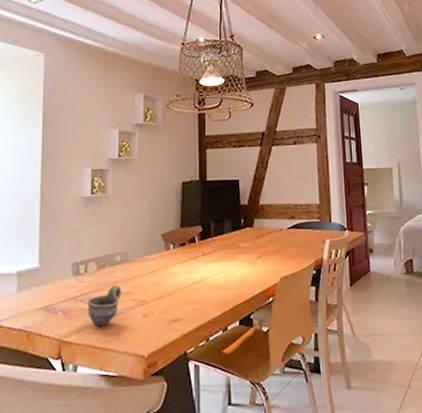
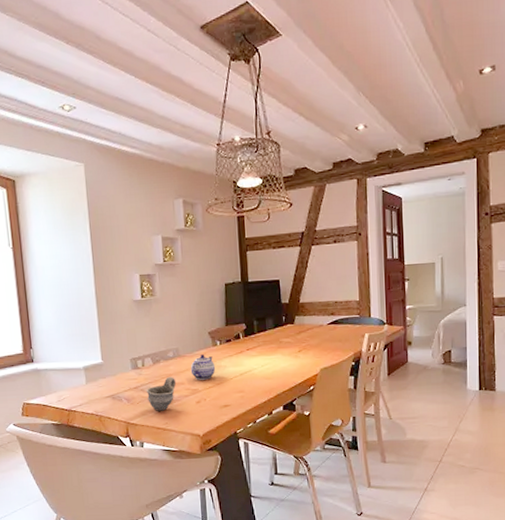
teapot: none [139,259,167,289] -> present [190,354,216,380]

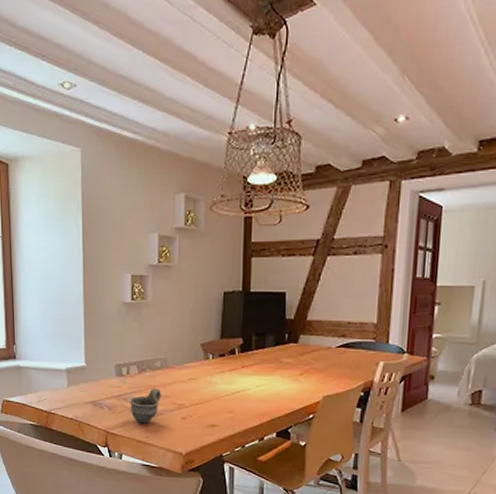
teapot: present [190,354,216,380] -> none [178,368,206,395]

